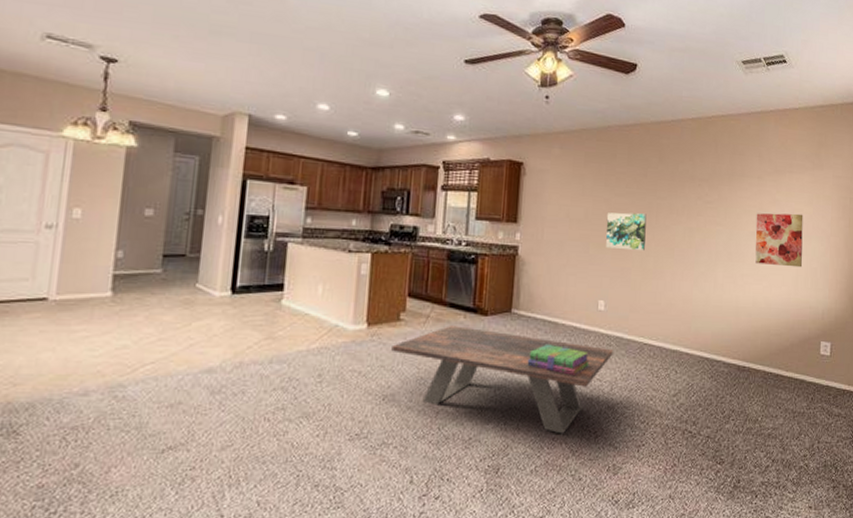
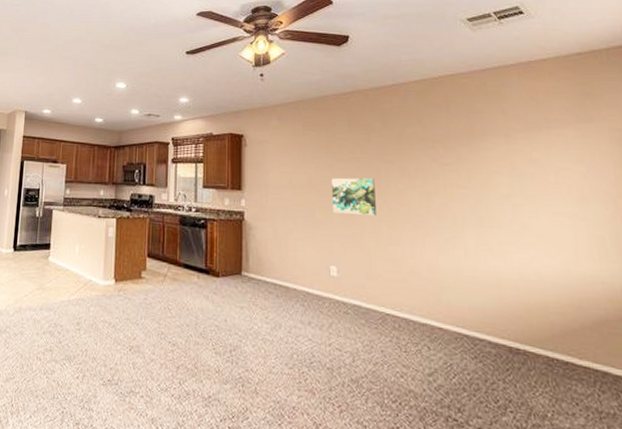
coffee table: present [391,326,614,434] -> none [135,285,352,404]
stack of books: present [527,344,590,377] -> none [261,308,326,344]
wall art: present [755,213,803,268] -> none [508,173,583,235]

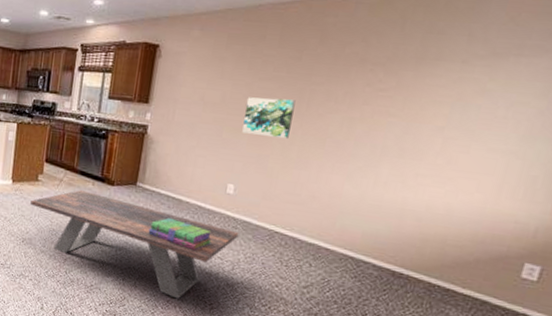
coffee table: none [135,285,352,404] -> present [30,190,239,299]
stack of books: none [261,308,326,344] -> present [148,217,212,251]

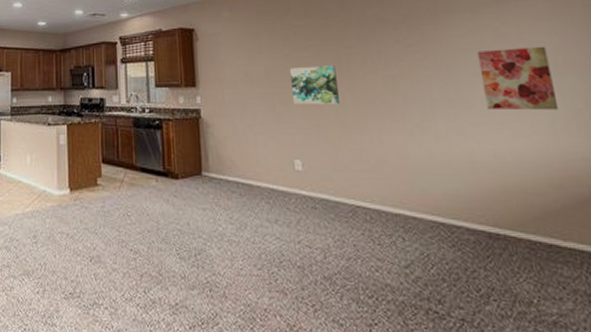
coffee table: present [30,190,239,299] -> none [93,190,321,305]
stack of books: present [148,217,212,251] -> none [225,207,295,242]
wall art: none [438,105,529,174] -> present [477,46,559,111]

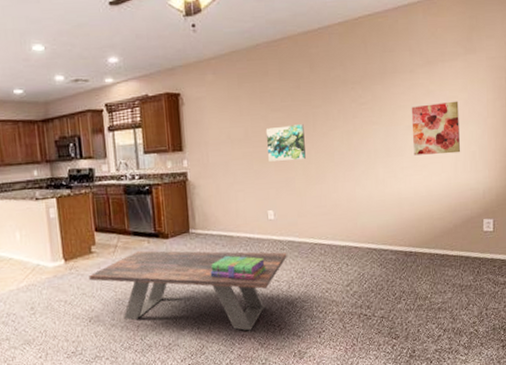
coffee table: none [93,190,321,305] -> present [89,250,287,331]
stack of books: none [225,207,295,242] -> present [210,255,267,281]

